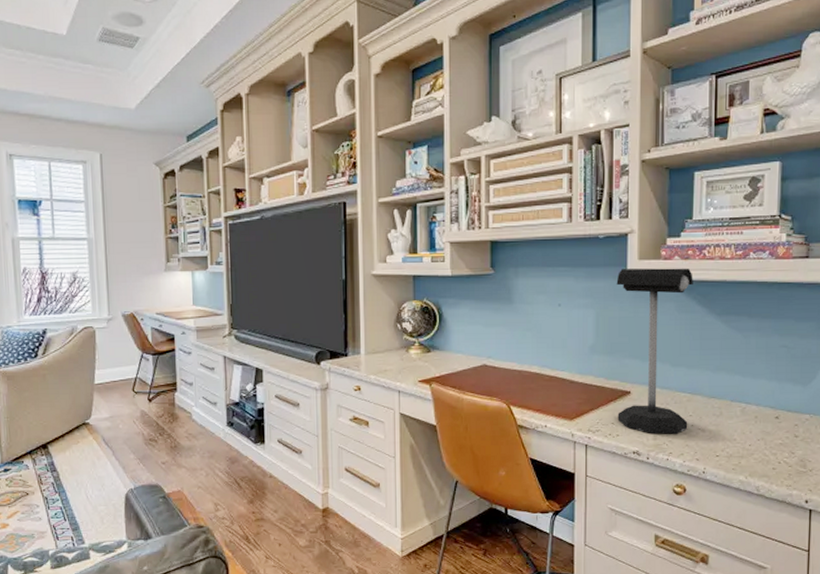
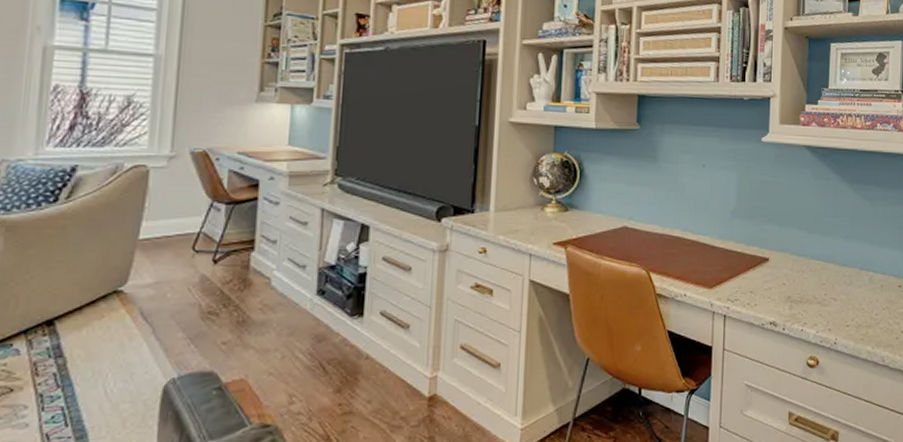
desk lamp: present [616,268,693,434] -> none [756,132,828,303]

